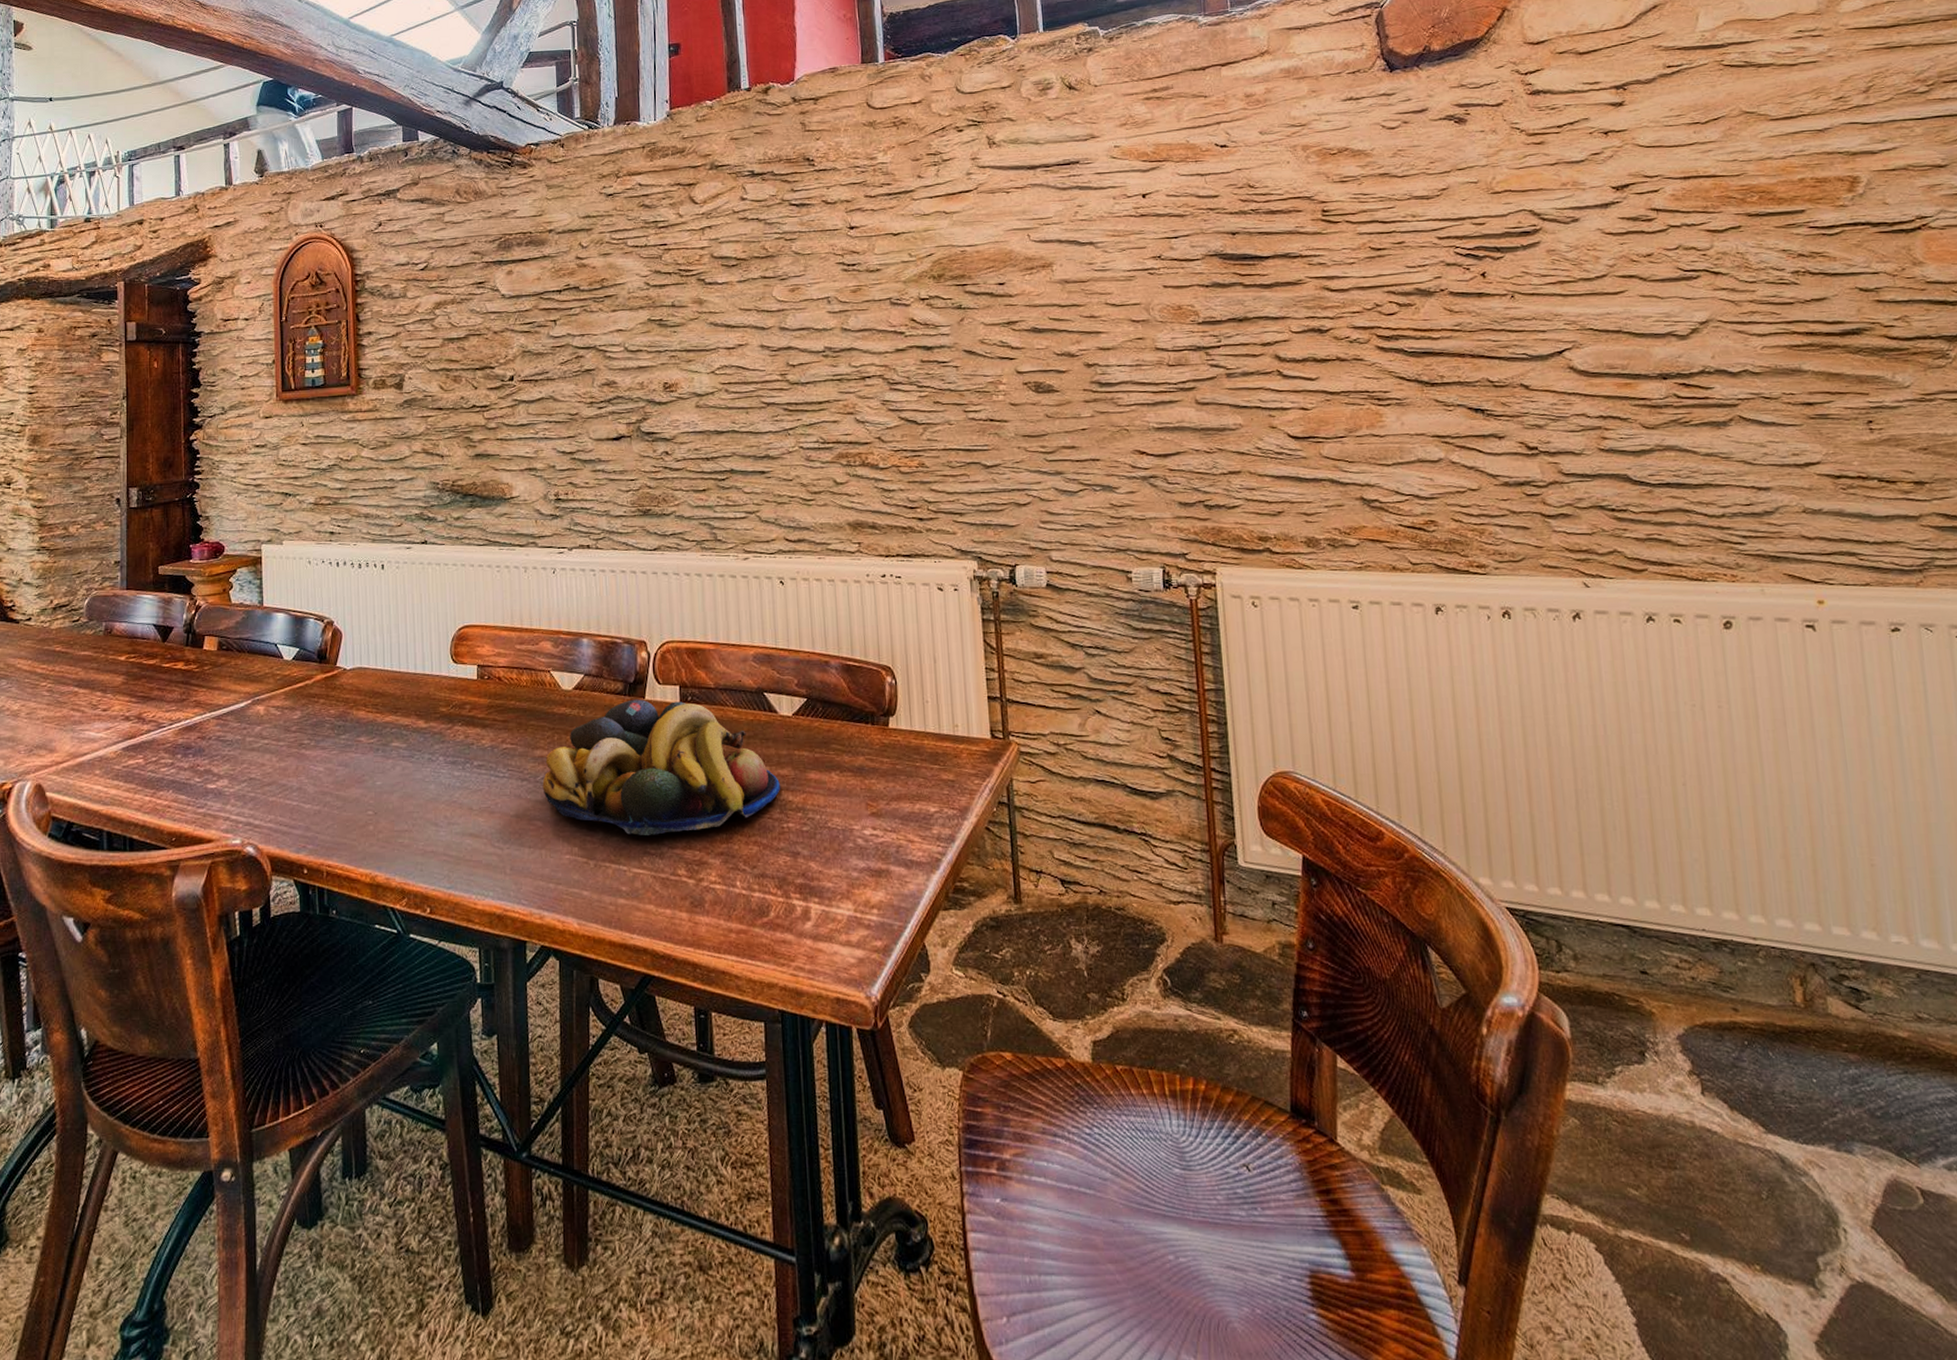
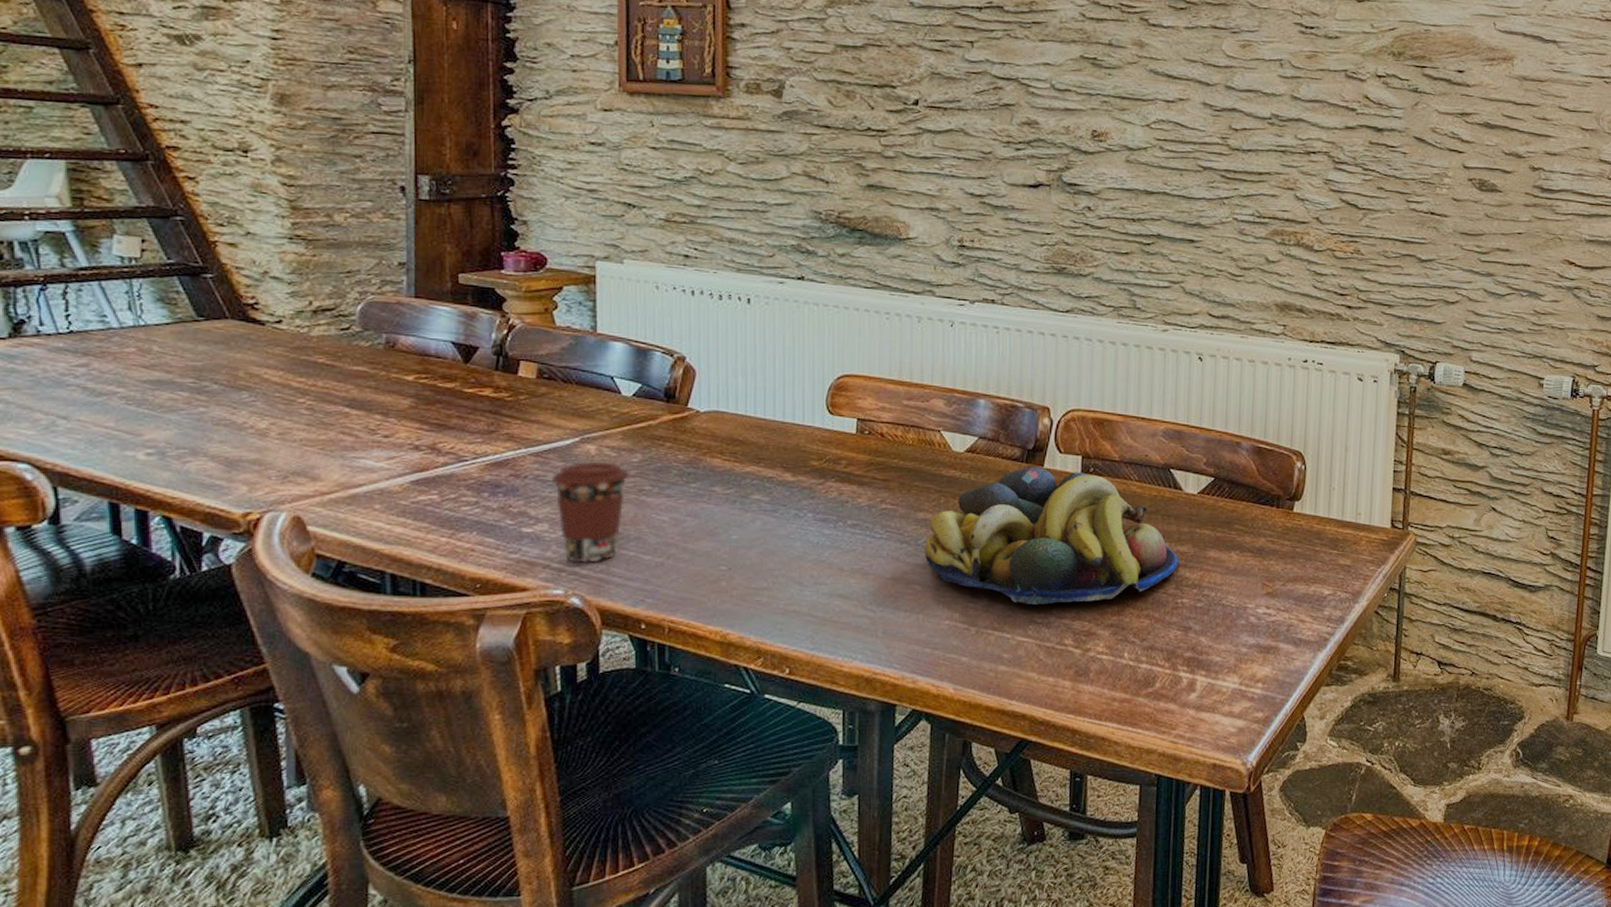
coffee cup: none [230,720,292,814] -> present [552,461,631,563]

